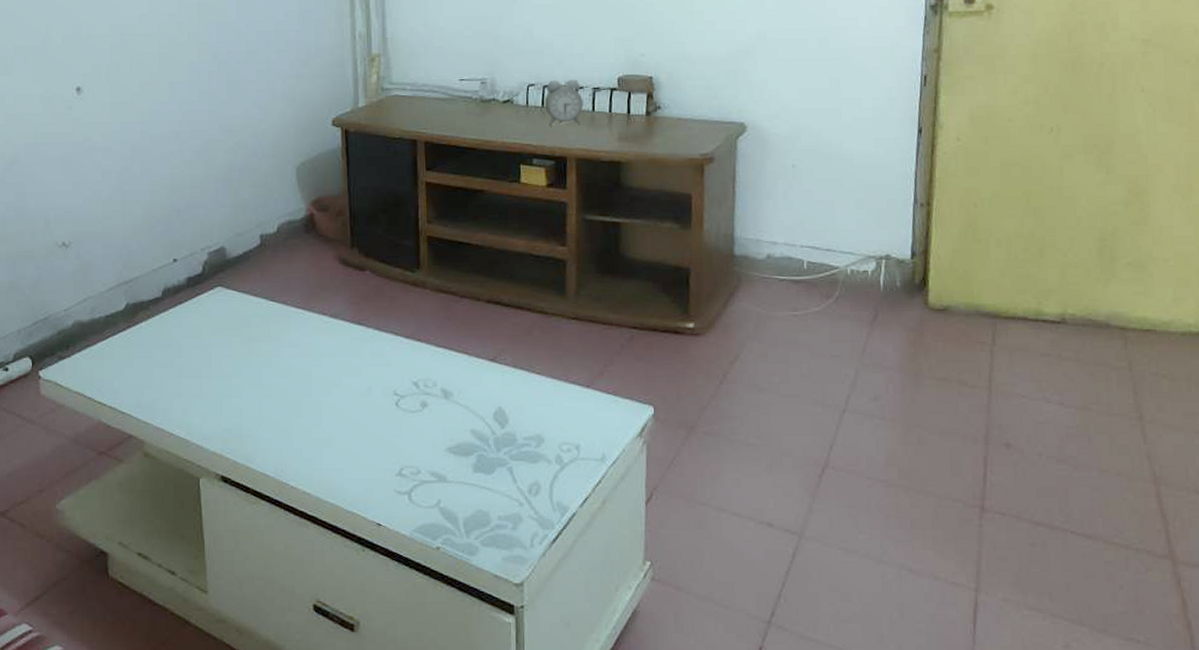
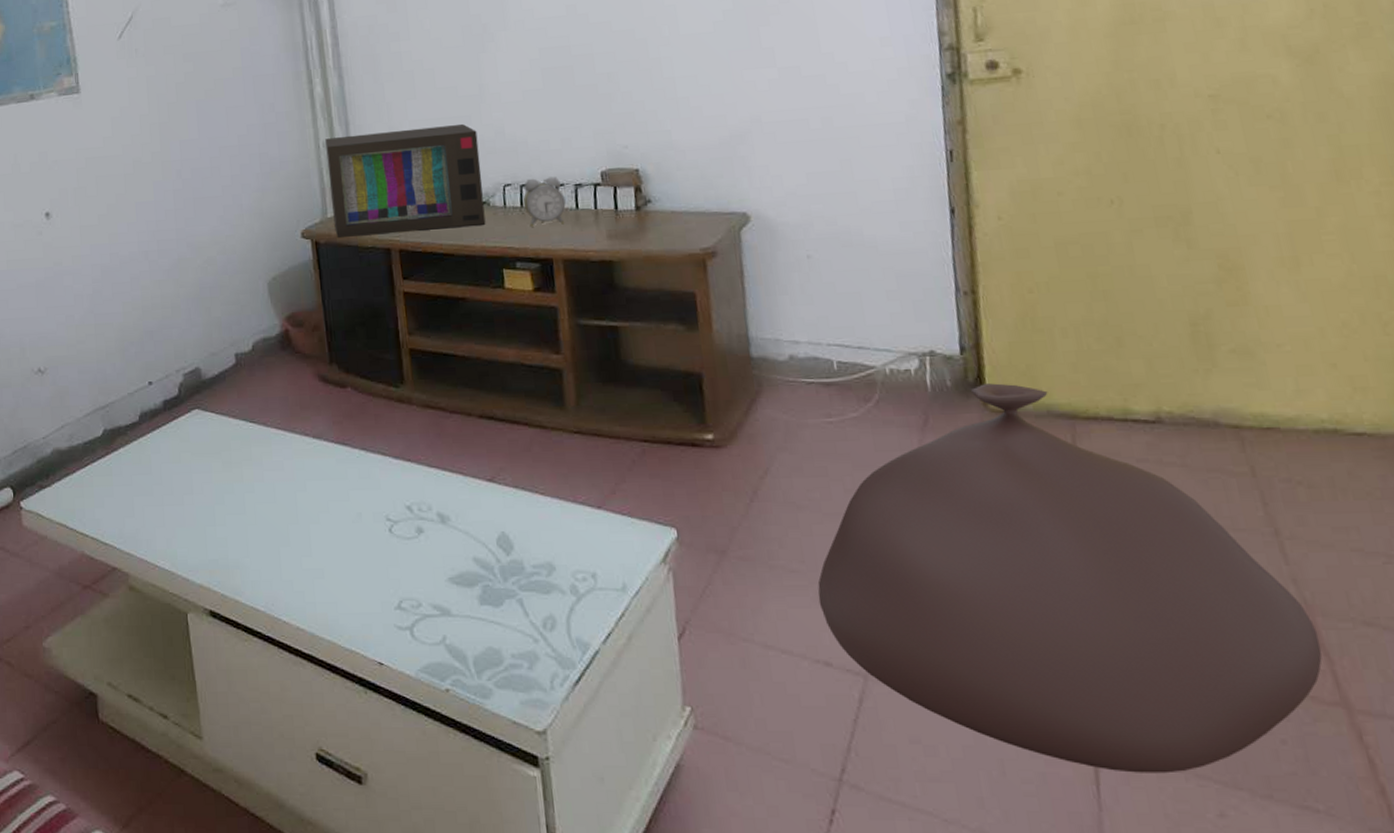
television: none [362,23,508,128] -> present [325,123,486,239]
pouf: none [768,285,1161,614] -> present [817,383,1323,774]

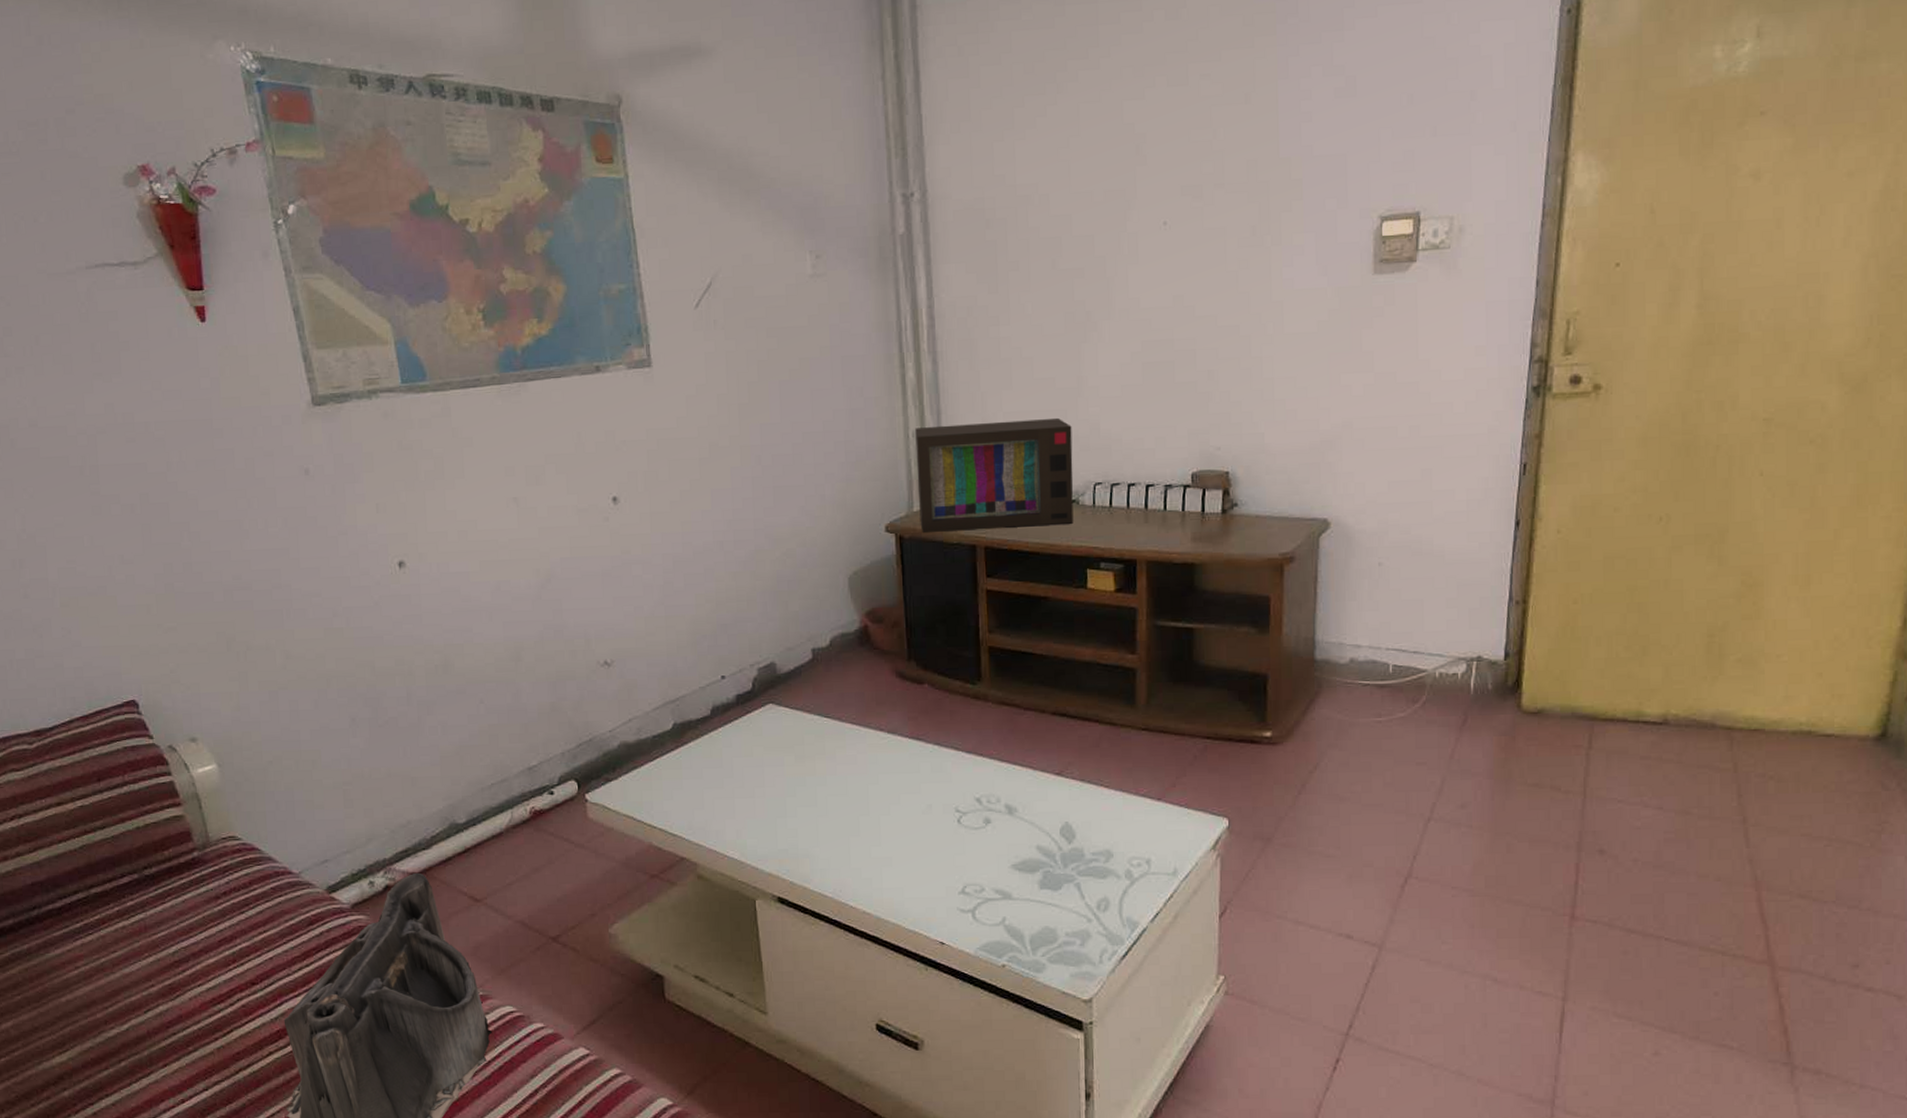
alarm clock: present [522,176,566,227] -> none [1112,476,1154,527]
pouf: present [817,383,1323,774] -> none [1348,687,1761,1022]

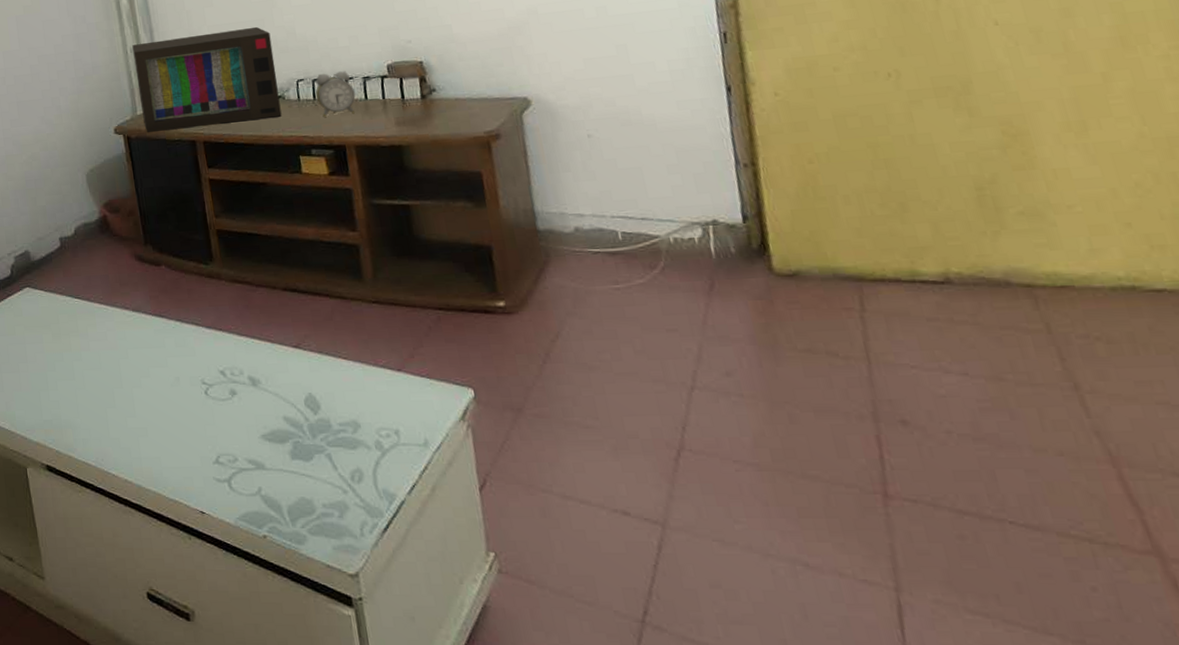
alarm clock: none [1112,476,1154,527] -> present [315,71,356,117]

